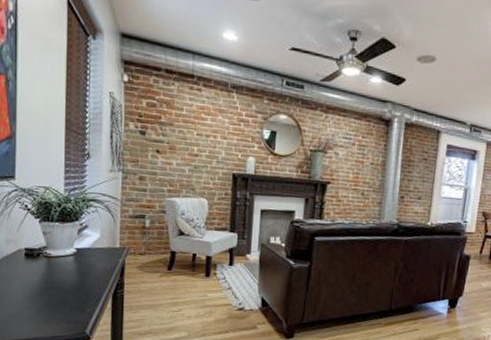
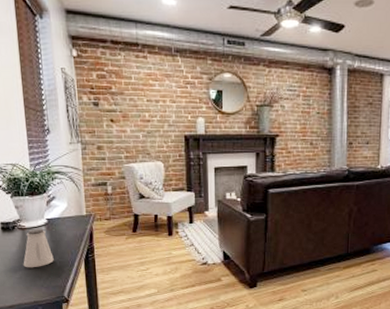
saltshaker: none [44,257,79,300] -> present [23,228,54,268]

